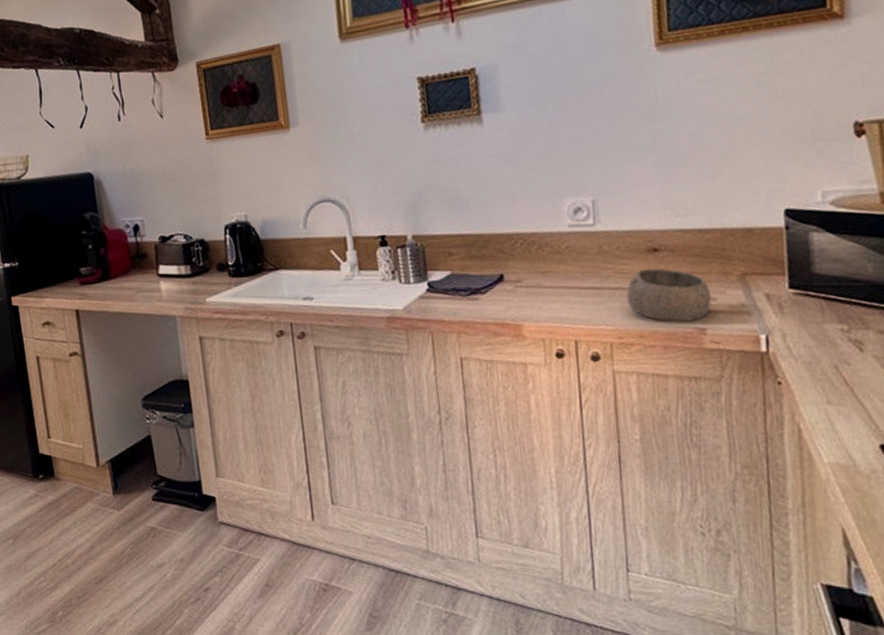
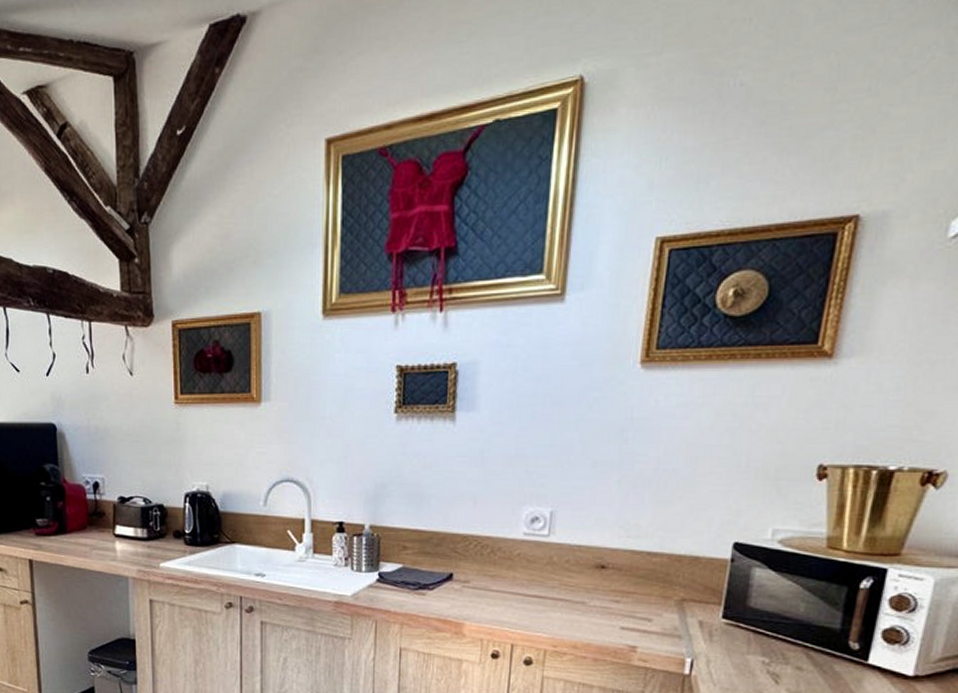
bowl: present [626,268,712,322] -> none [567,584,649,638]

